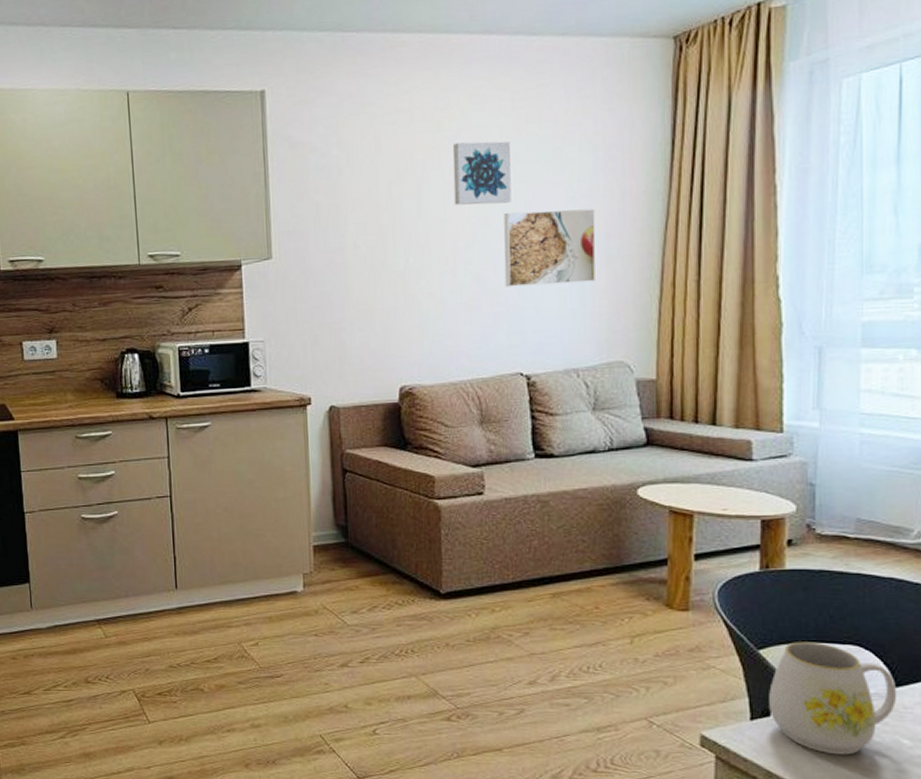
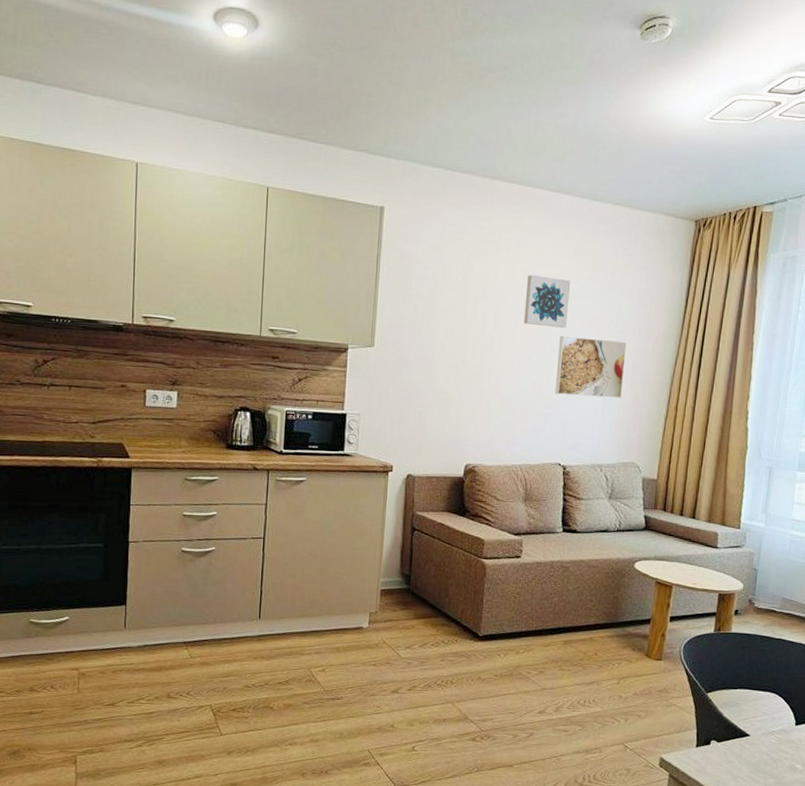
mug: present [769,642,897,755] -> none [710,688,797,776]

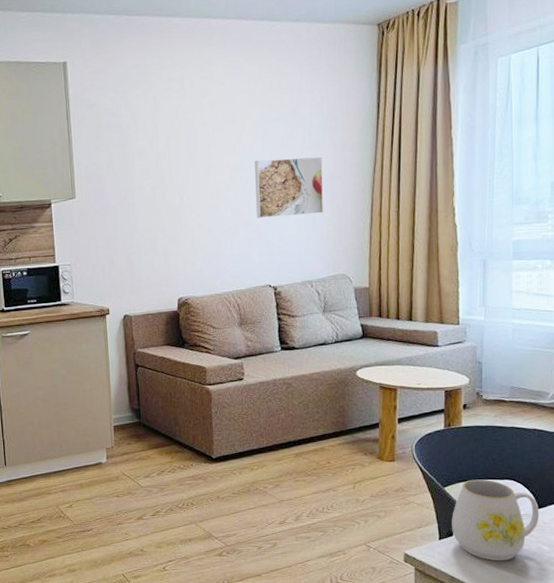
wall art: present [523,275,571,328] -> none [215,104,260,155]
mug: none [710,688,797,776] -> present [452,479,540,561]

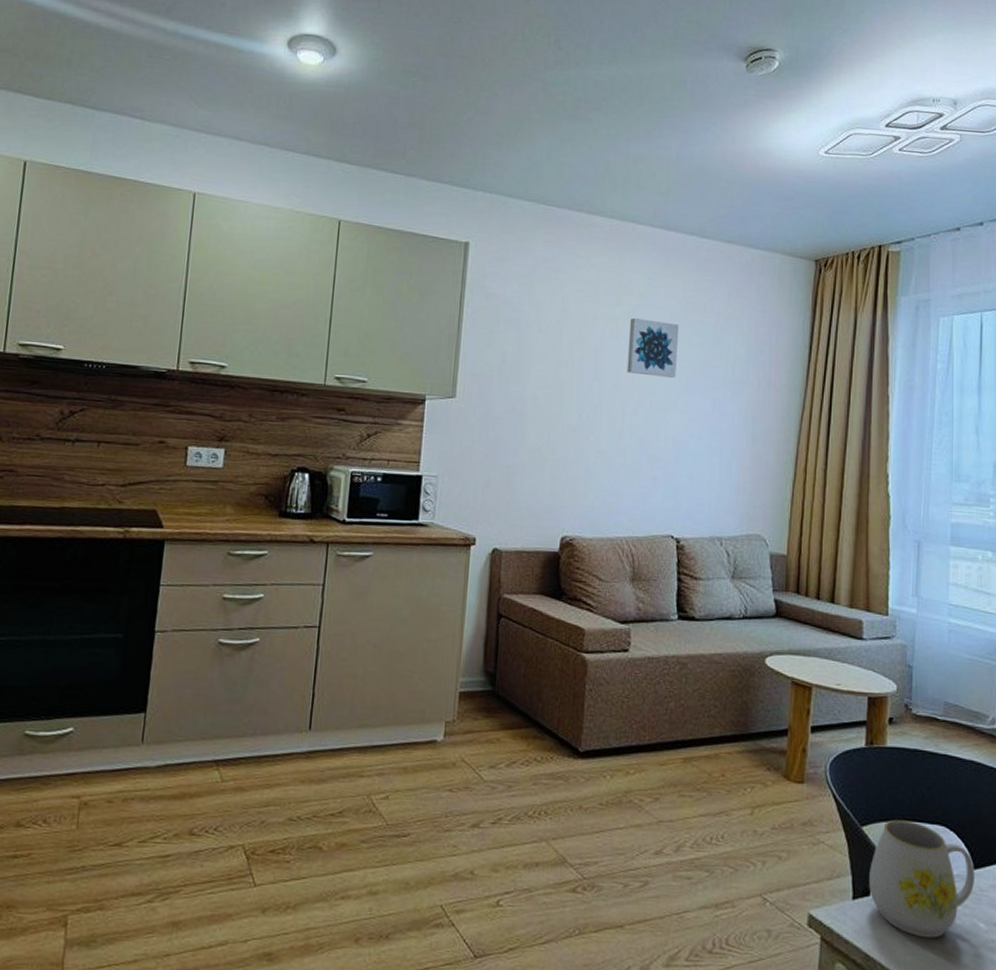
wall art: none [215,104,260,155] -> present [626,318,680,378]
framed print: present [254,157,323,219] -> none [664,386,745,459]

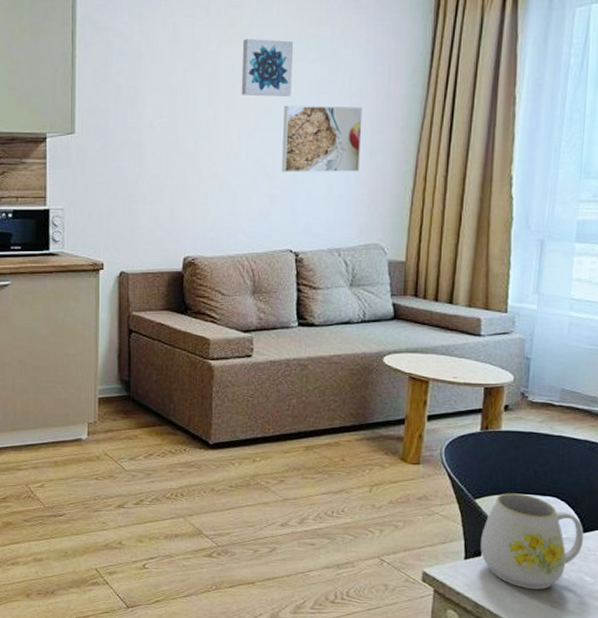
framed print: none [664,386,745,459] -> present [281,105,363,173]

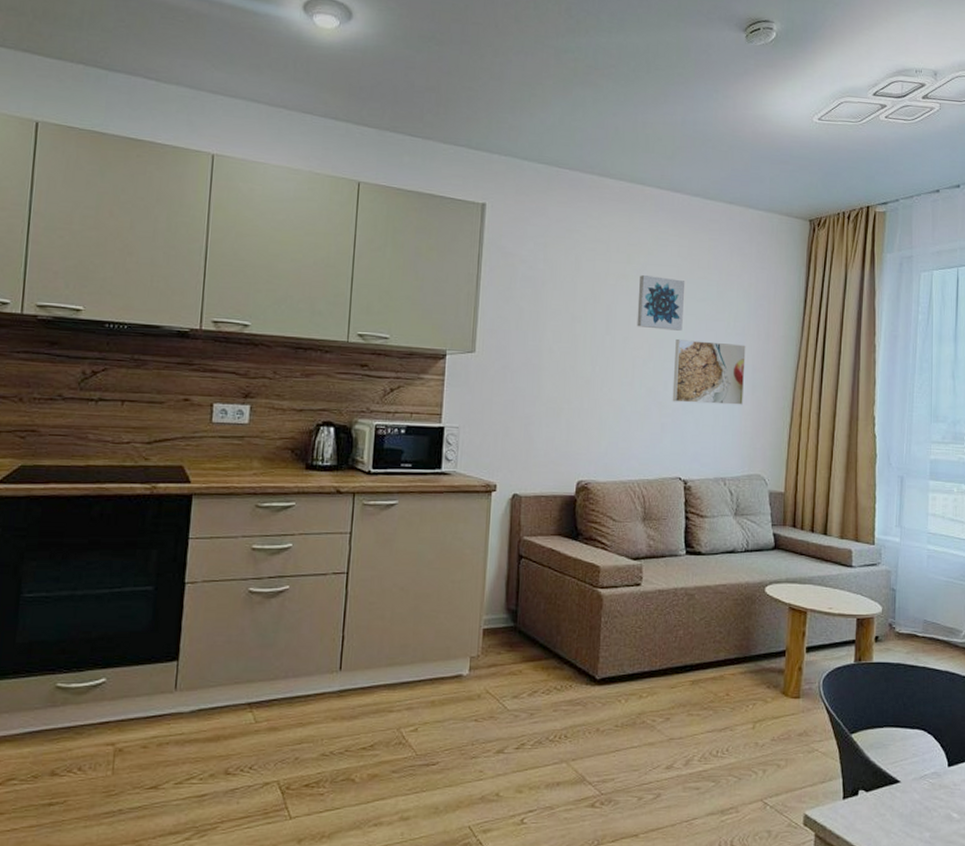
mug: present [480,493,584,590] -> none [857,727,950,829]

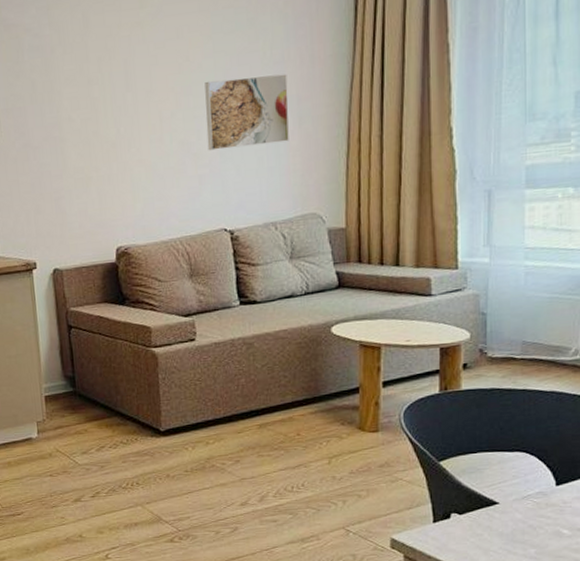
wall art: present [637,275,686,331] -> none [156,14,211,77]

